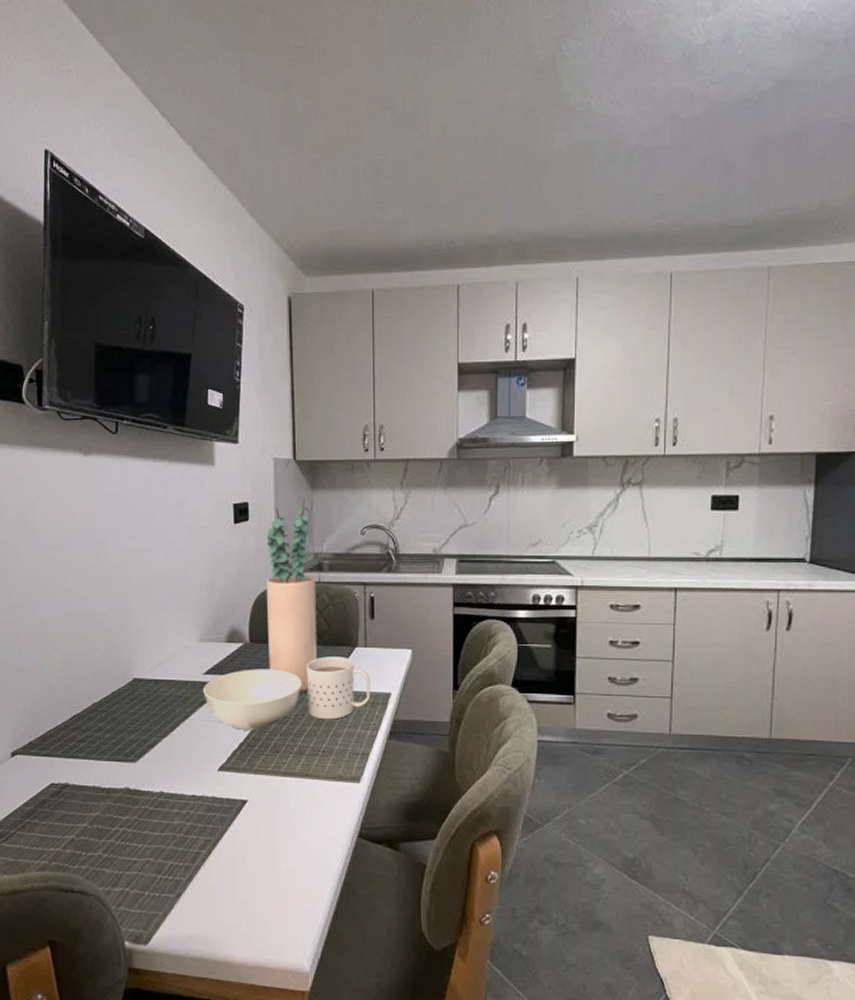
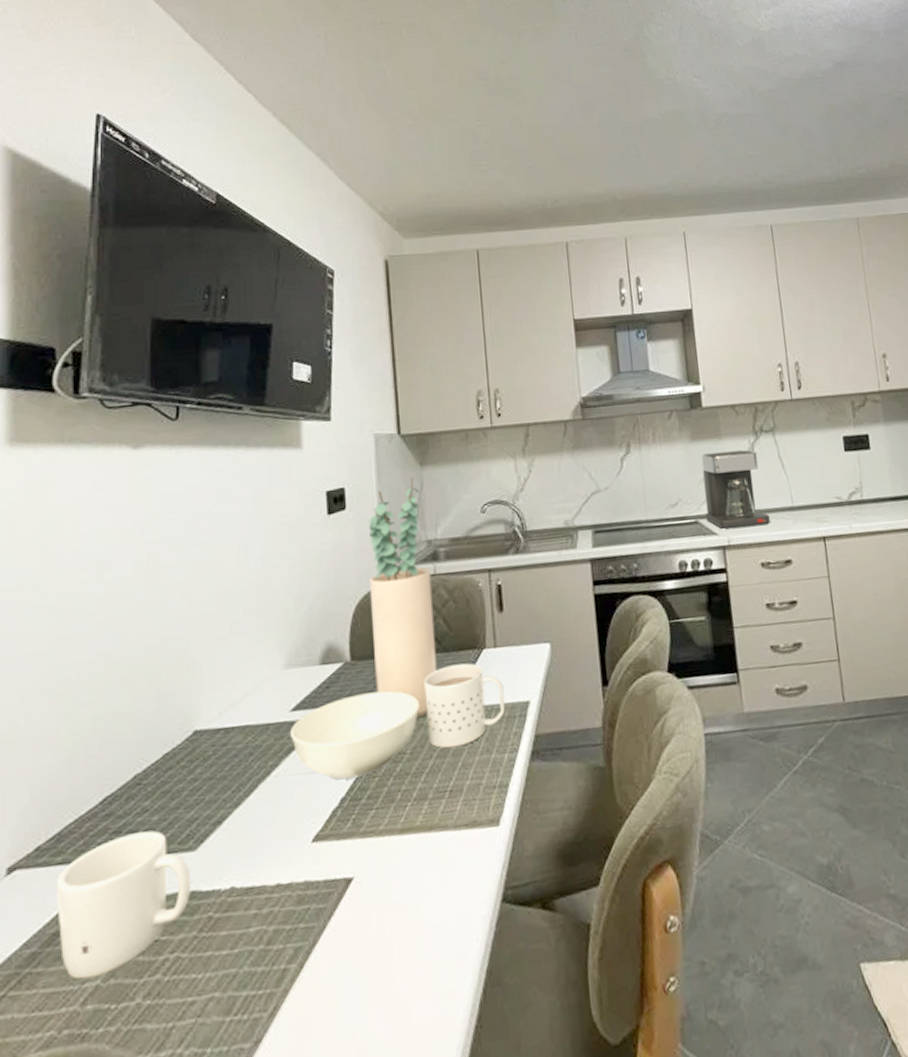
mug: none [44,744,133,833] -> present [57,830,191,980]
coffee maker: none [563,500,624,572] -> present [701,450,770,530]

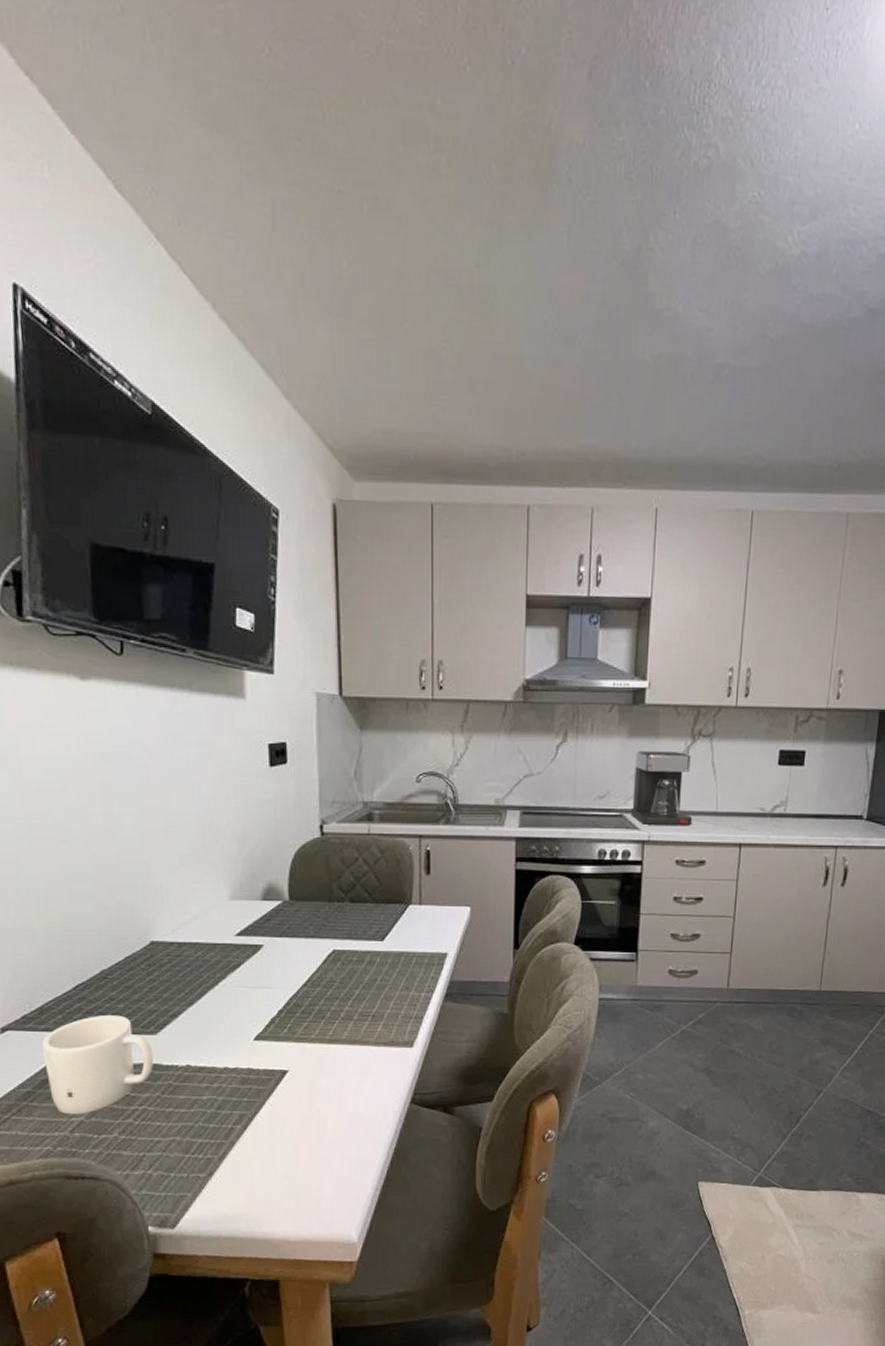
bowl: present [291,691,420,780] -> none [235,929,350,996]
vase: present [369,476,438,719] -> none [307,739,367,955]
mug: present [423,663,505,749] -> none [354,915,425,983]

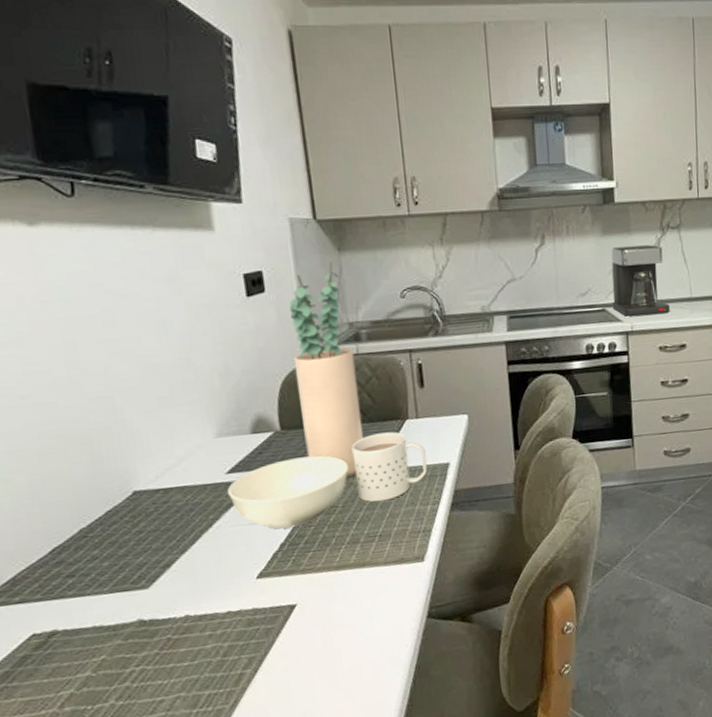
mug: present [42,1015,154,1115] -> none [18,574,149,690]
bowl: none [235,929,350,996] -> present [228,456,349,529]
vase: none [307,739,367,955] -> present [289,261,364,479]
mug: none [354,915,425,983] -> present [351,431,428,503]

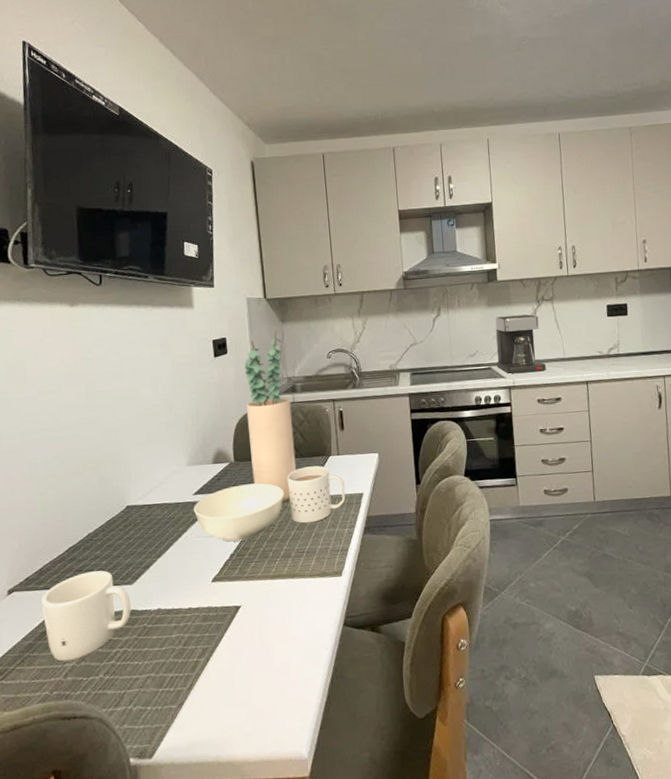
mug: none [18,574,149,690] -> present [41,570,131,662]

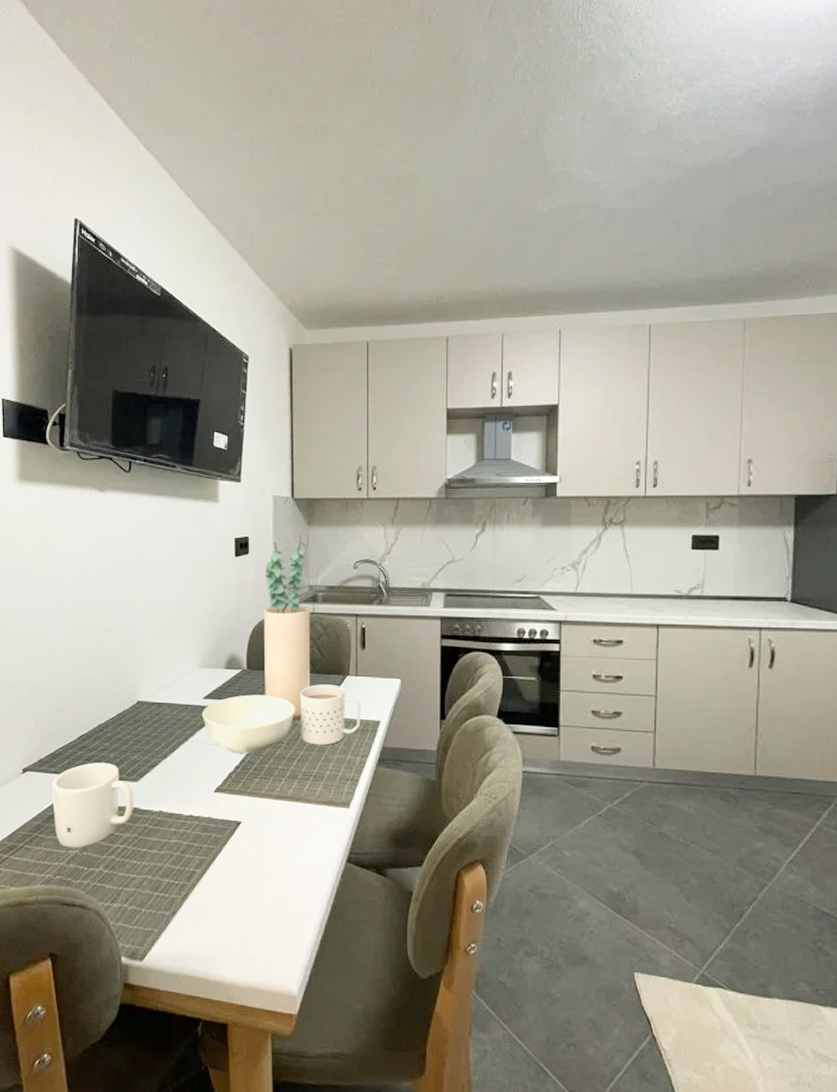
coffee maker: present [495,314,546,374] -> none [547,539,607,607]

